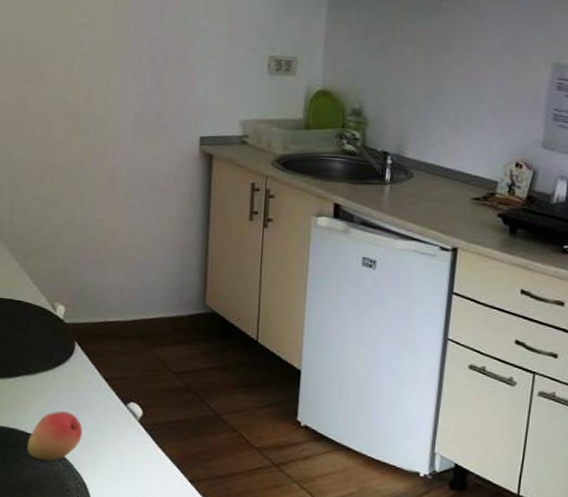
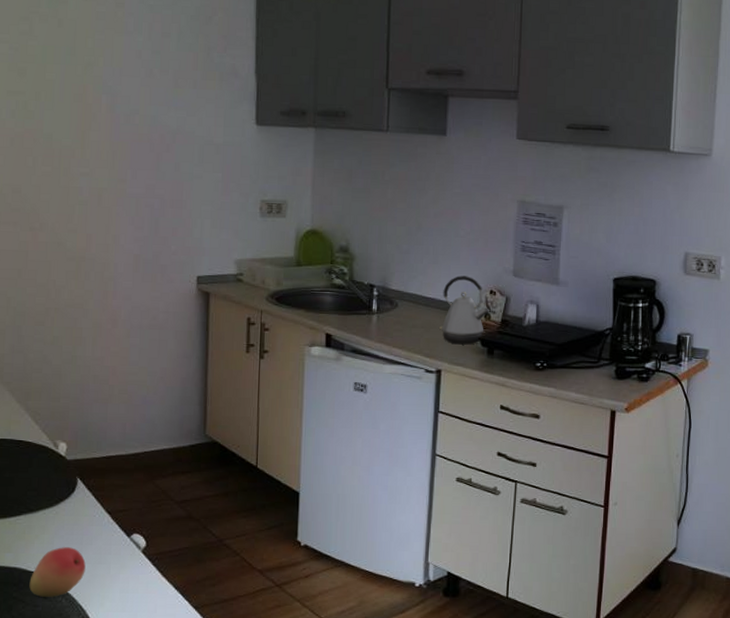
kettle: none [456,145,514,222] -> present [438,275,489,345]

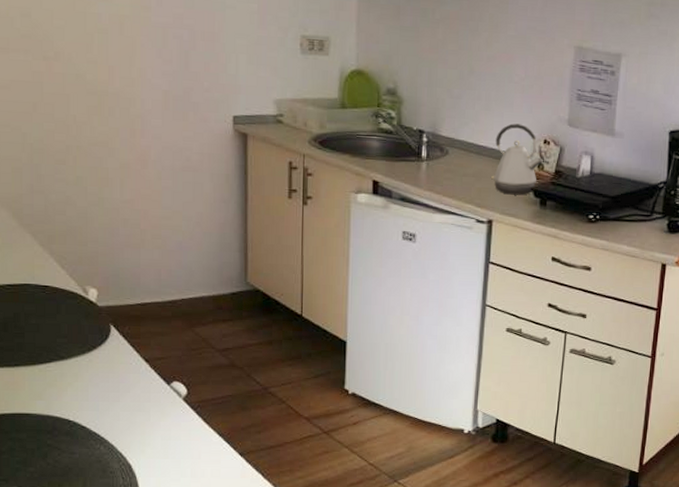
fruit: present [29,547,86,597] -> none [64,395,124,444]

